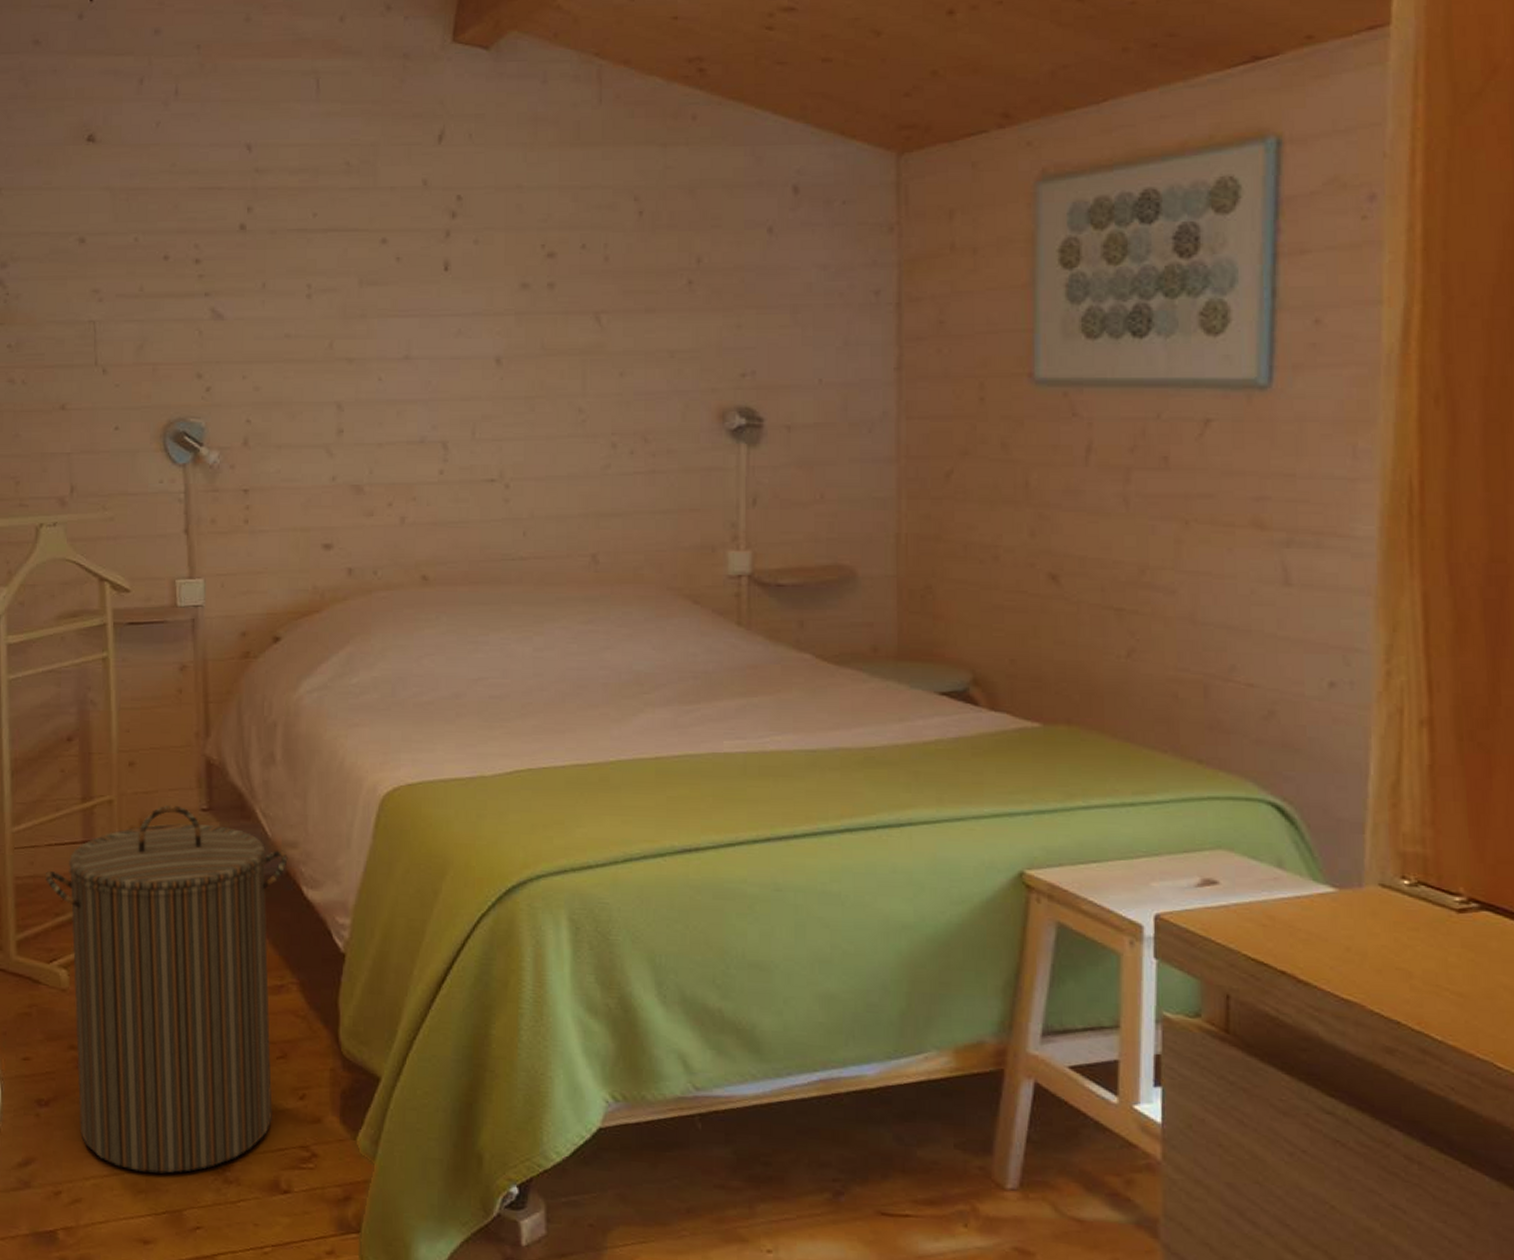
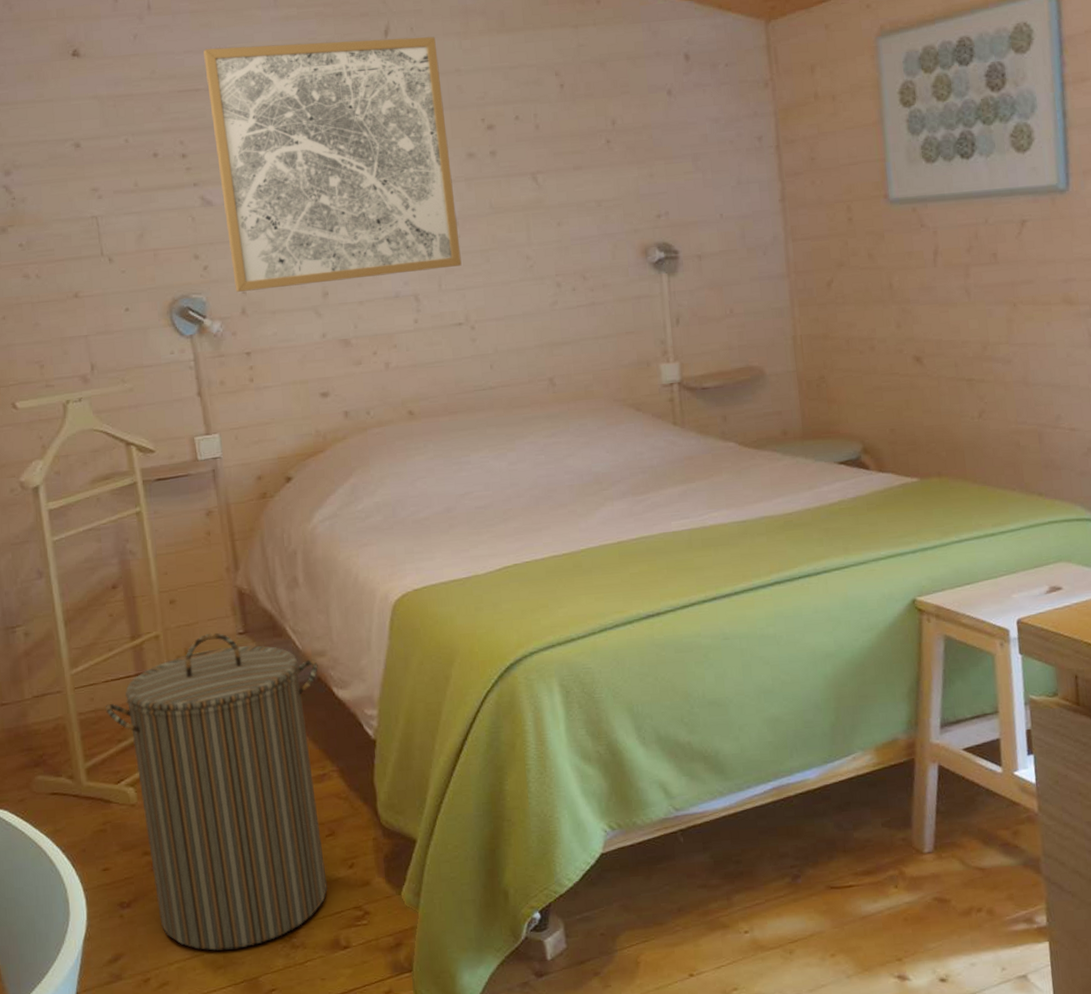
wall art: none [231,142,502,420] -> present [204,36,462,292]

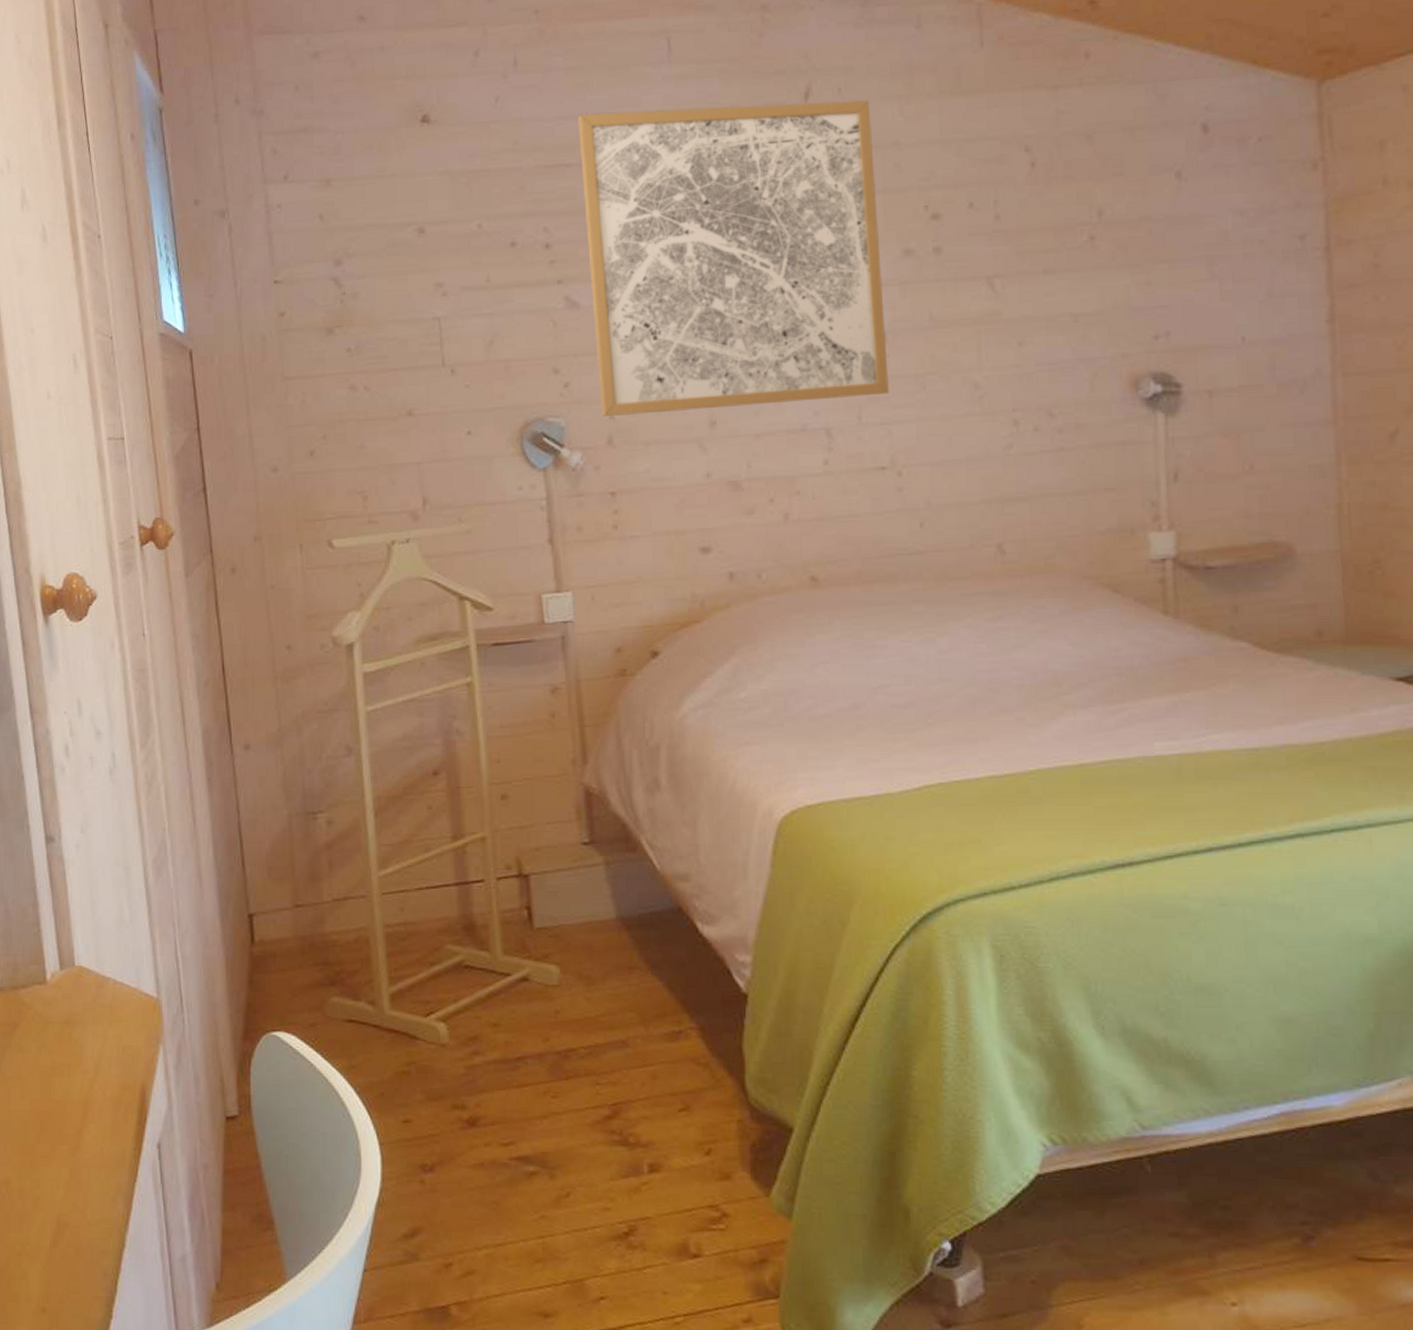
laundry hamper: present [105,632,328,951] -> none [416,839,680,1240]

